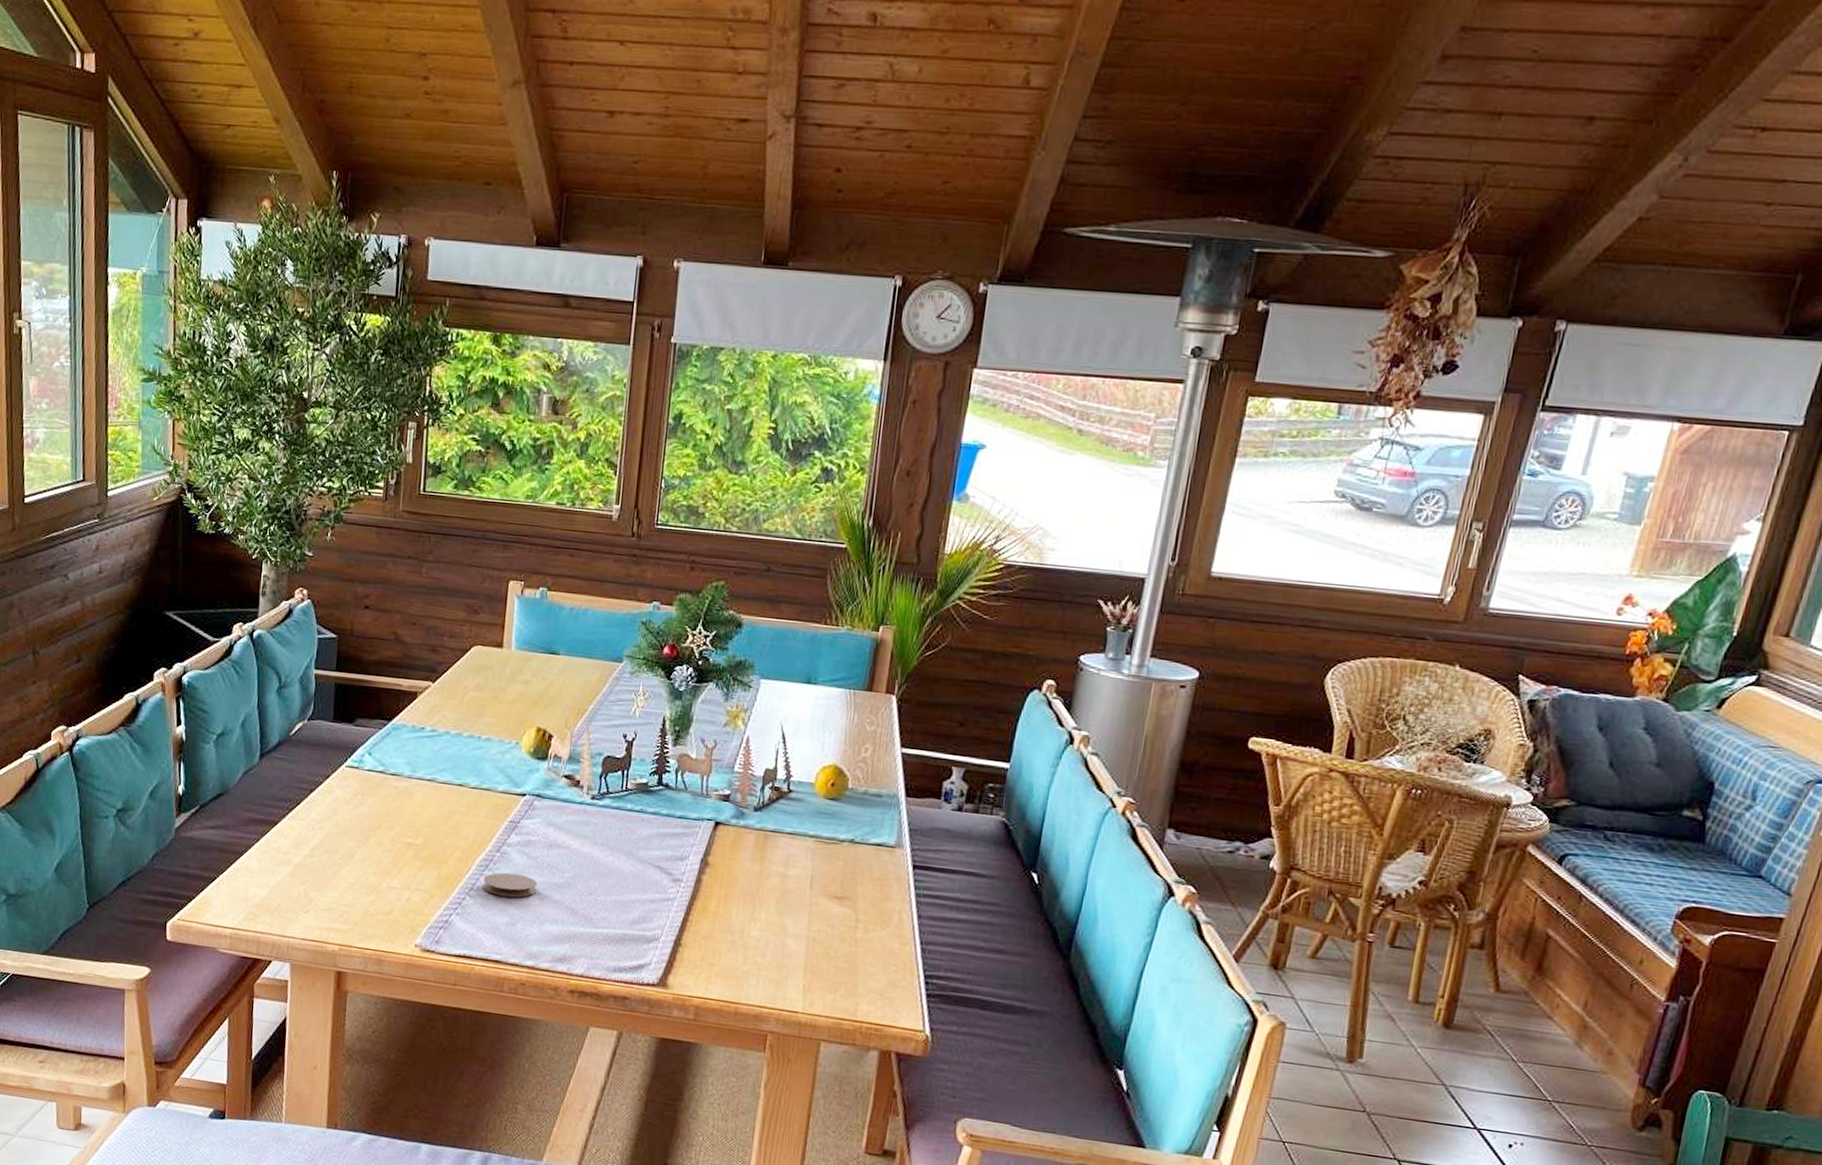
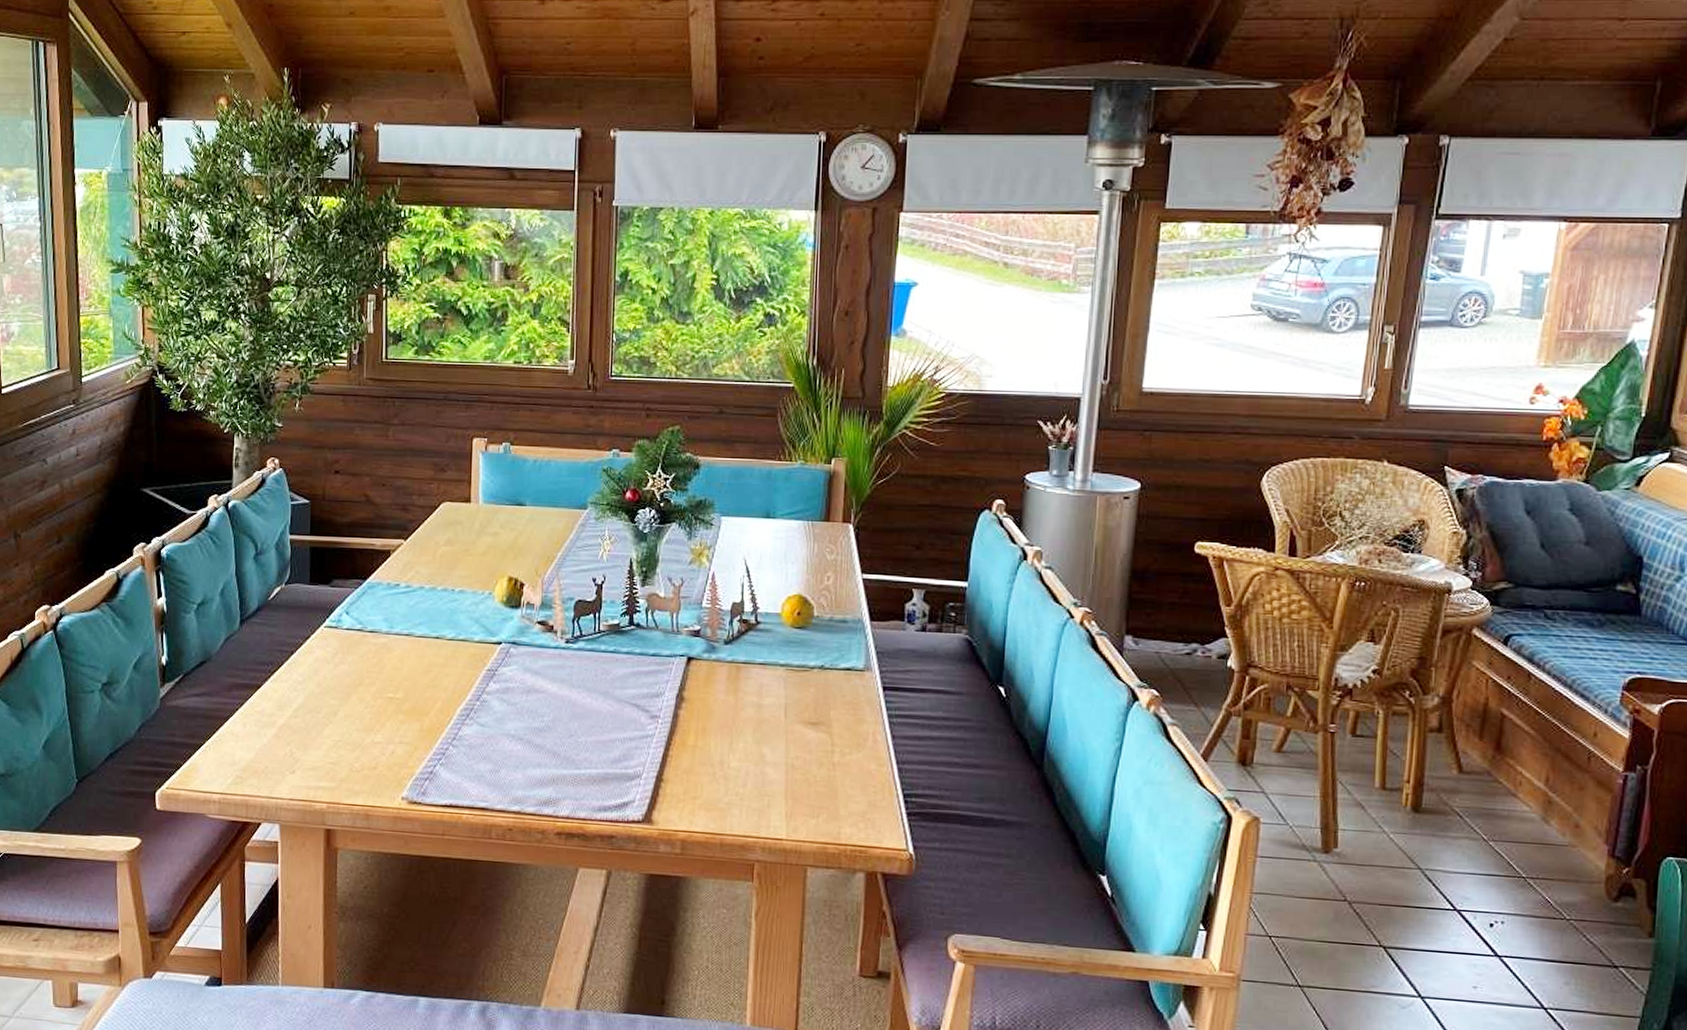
coaster: present [483,872,538,898] -> none [465,720,518,744]

